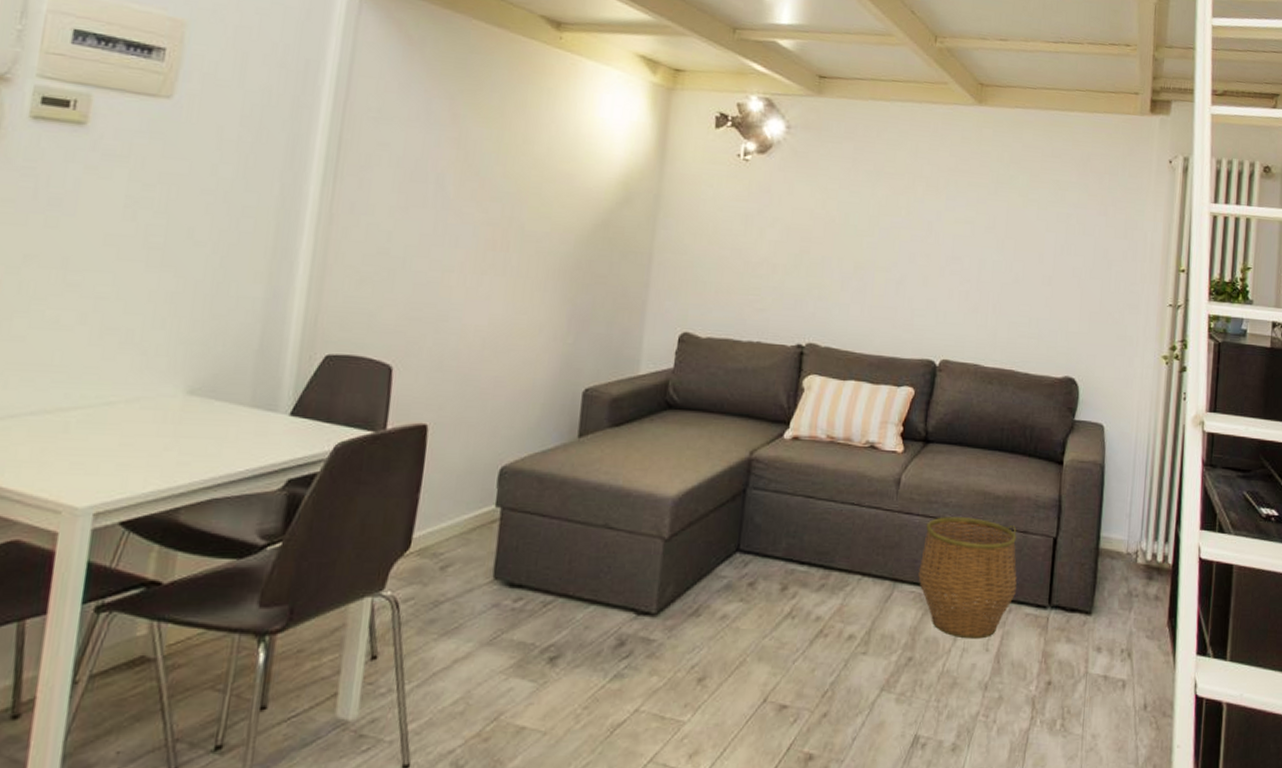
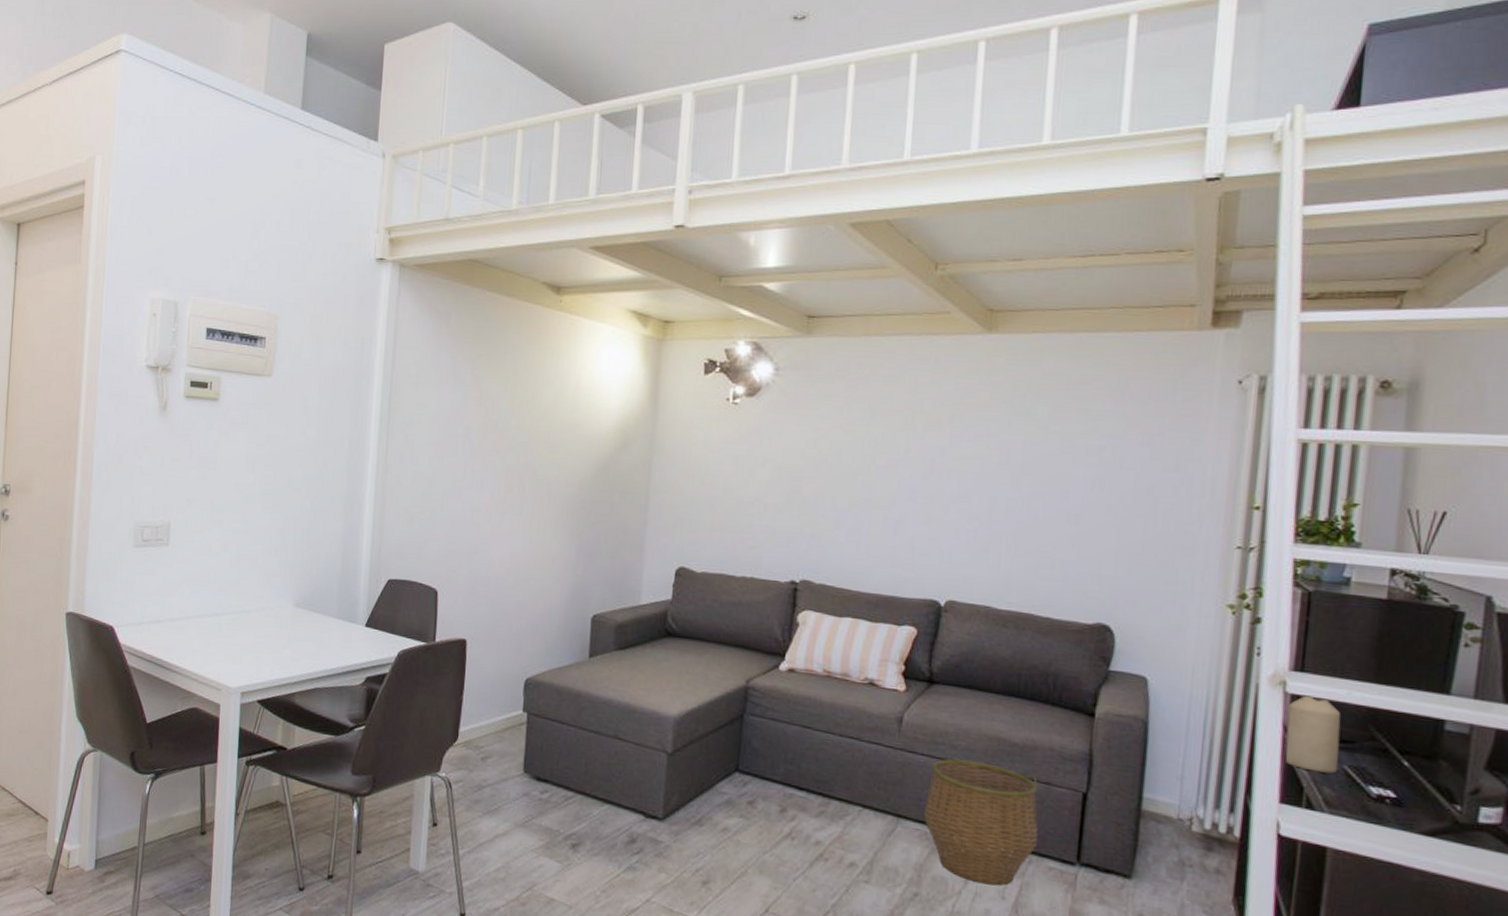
candle: none [1204,433,1242,500] -> present [1285,695,1341,774]

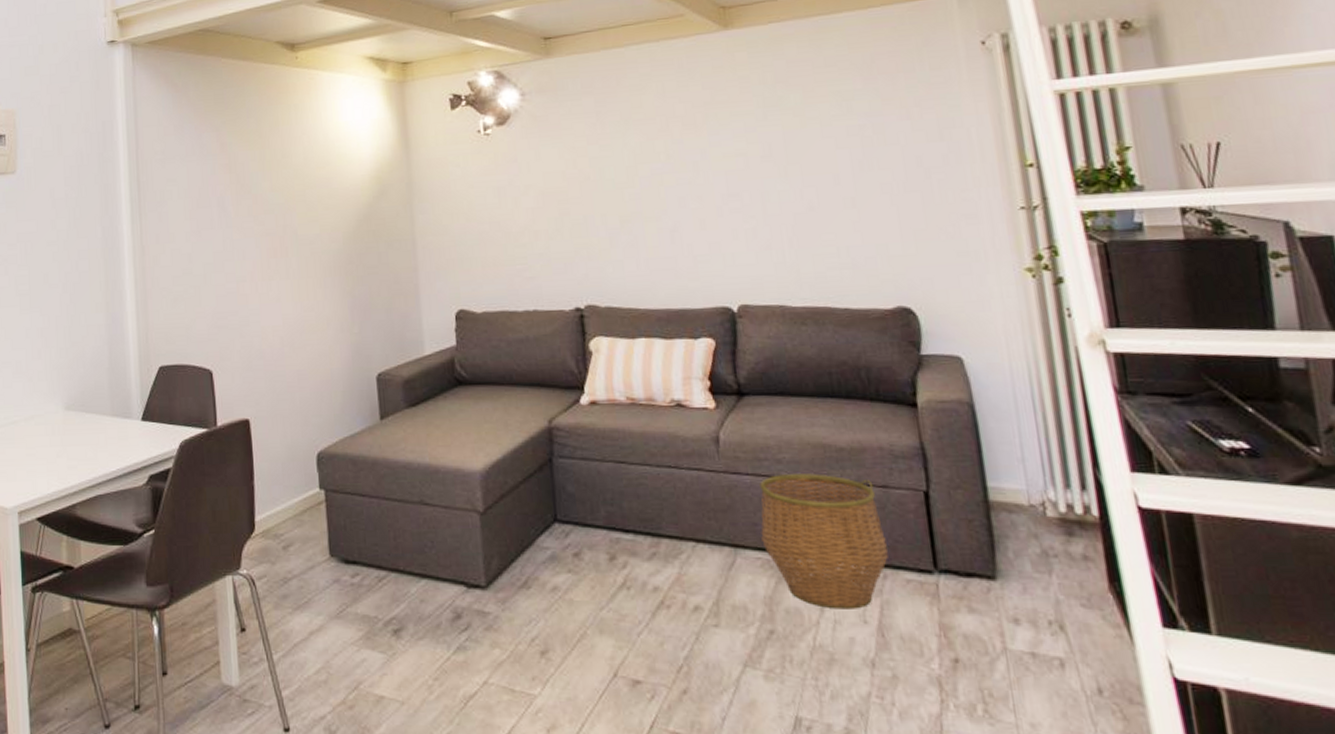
candle: present [1285,695,1341,774] -> none [1112,352,1183,433]

